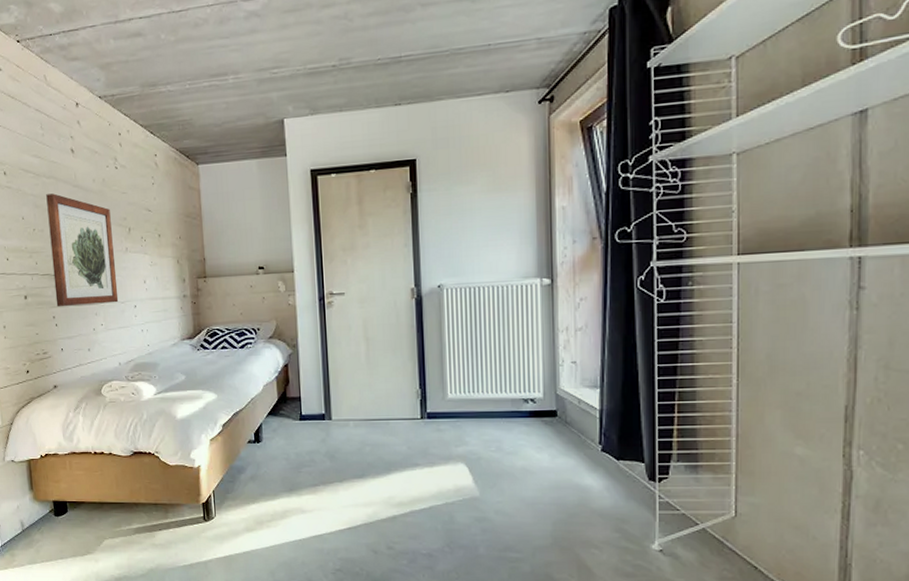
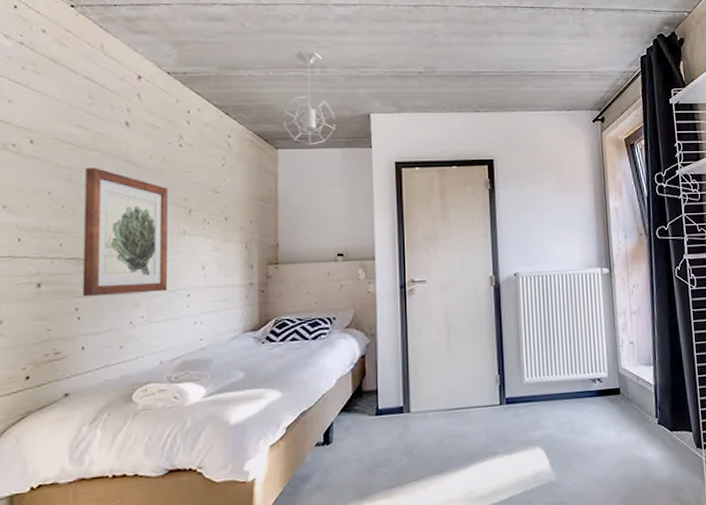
pendant light: none [201,56,250,158] -> present [283,50,335,145]

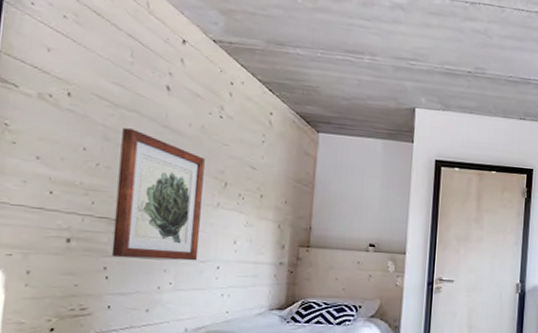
pendant light: present [283,50,335,145] -> none [326,34,380,133]

